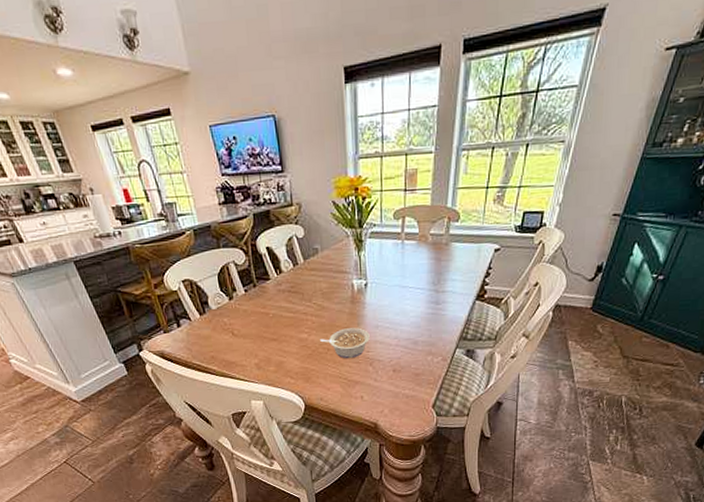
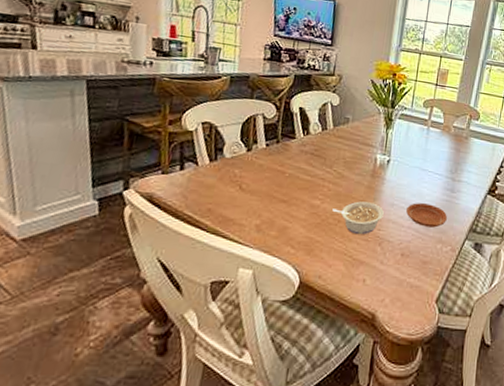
plate: none [392,320,434,342] -> present [406,203,447,228]

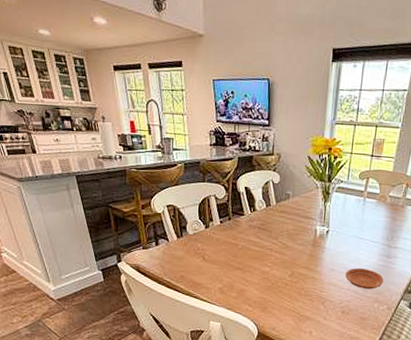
legume: present [332,201,384,235] -> none [280,268,325,296]

